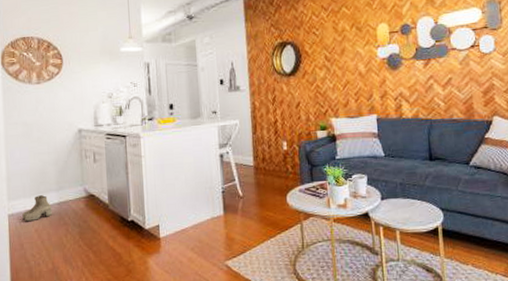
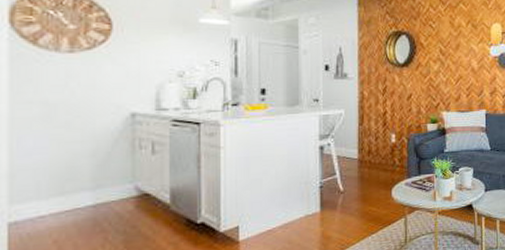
boots: present [22,195,52,221] -> none [33,196,83,230]

